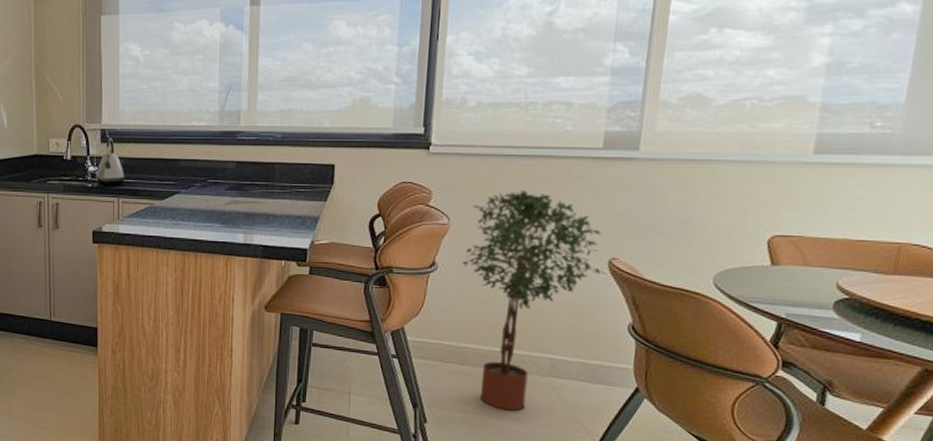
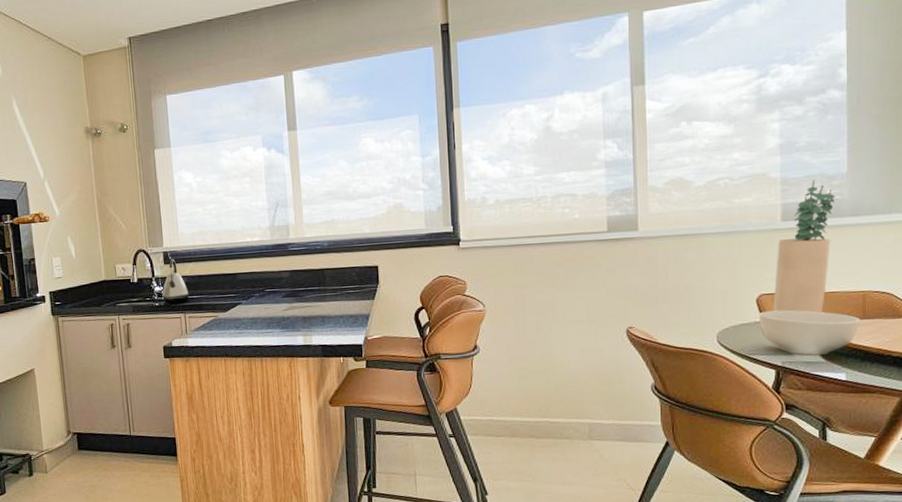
potted tree: present [462,189,606,411] -> none [500,273,626,475]
bowl: none [766,255,890,310] -> present [758,310,861,355]
vase: none [785,108,885,263] -> present [773,180,835,313]

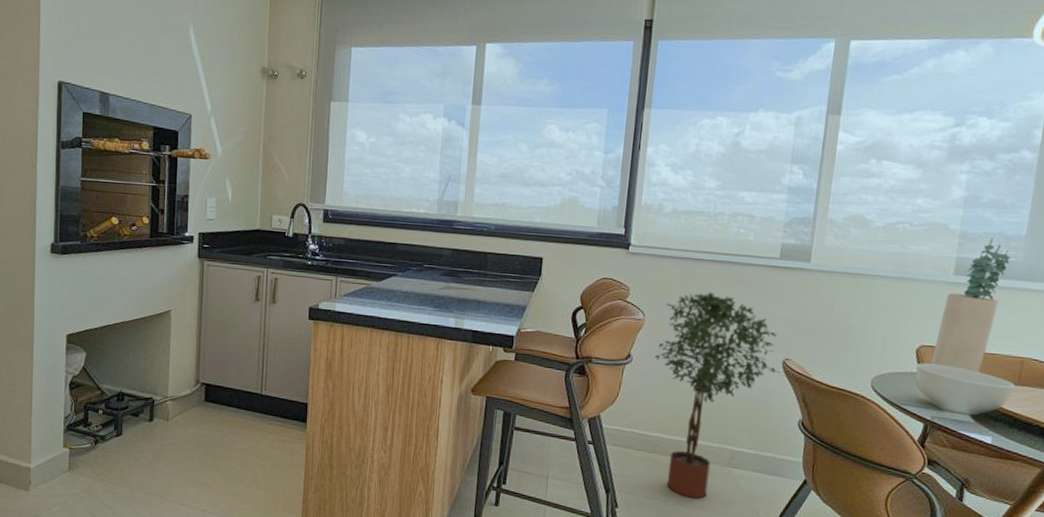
kettle: present [161,259,190,305] -> none [315,218,345,266]
potted tree: none [500,273,626,475] -> present [654,291,780,499]

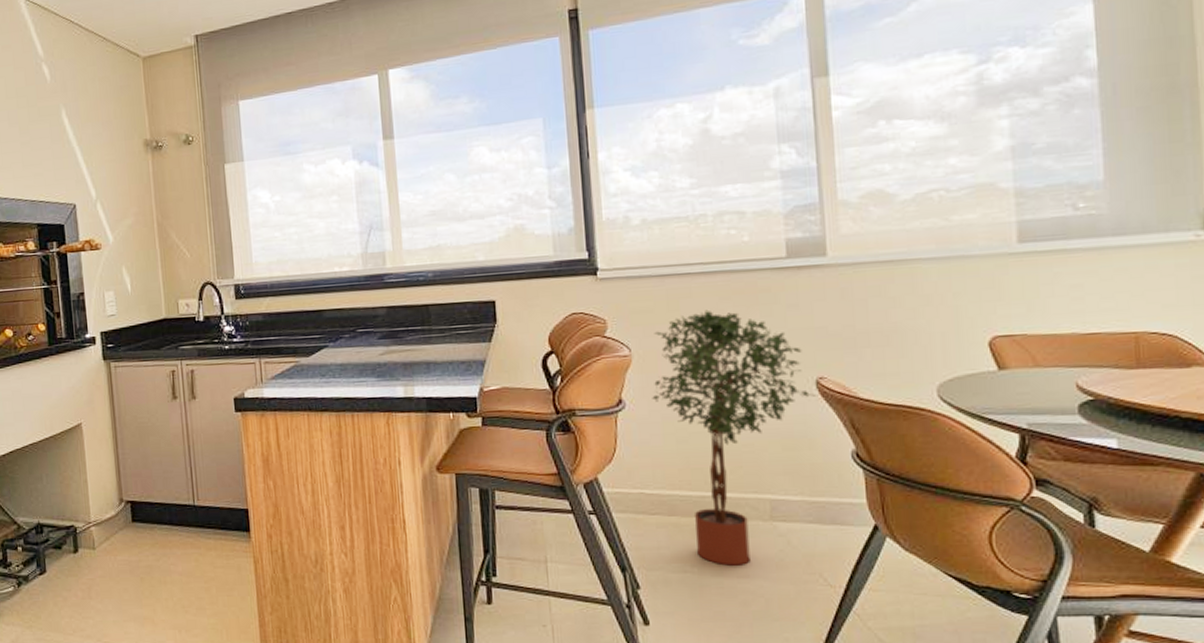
bowl: present [915,363,1015,415] -> none [992,356,1134,415]
vase: present [931,238,1011,373] -> none [1011,190,1090,360]

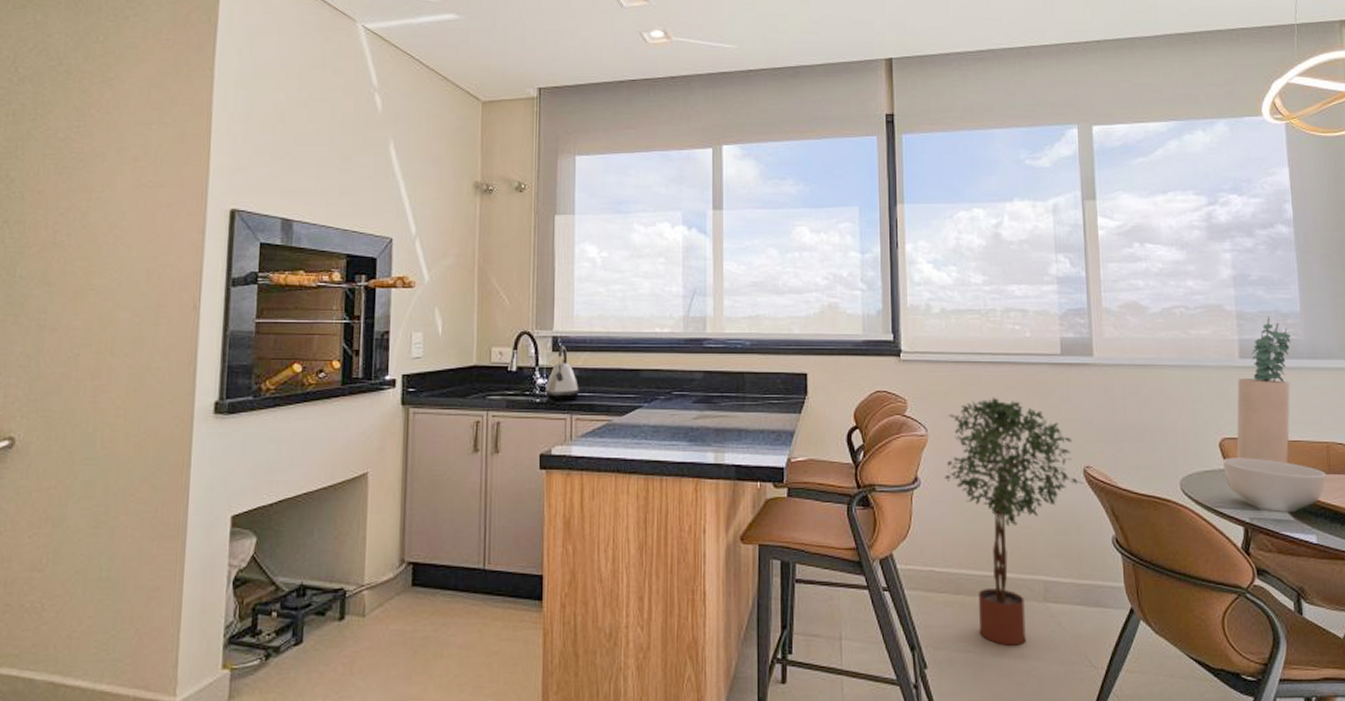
kettle: none [231,293,266,348] -> present [544,346,580,402]
bowl: none [992,356,1134,415] -> present [1222,458,1327,512]
vase: none [1011,190,1090,360] -> present [1236,316,1291,463]

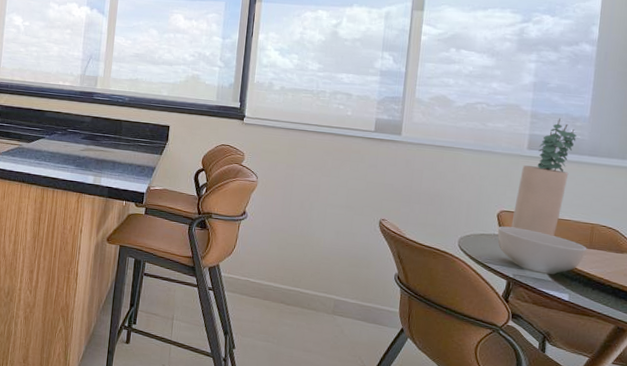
potted tree: present [944,397,1083,646] -> none [266,158,377,343]

